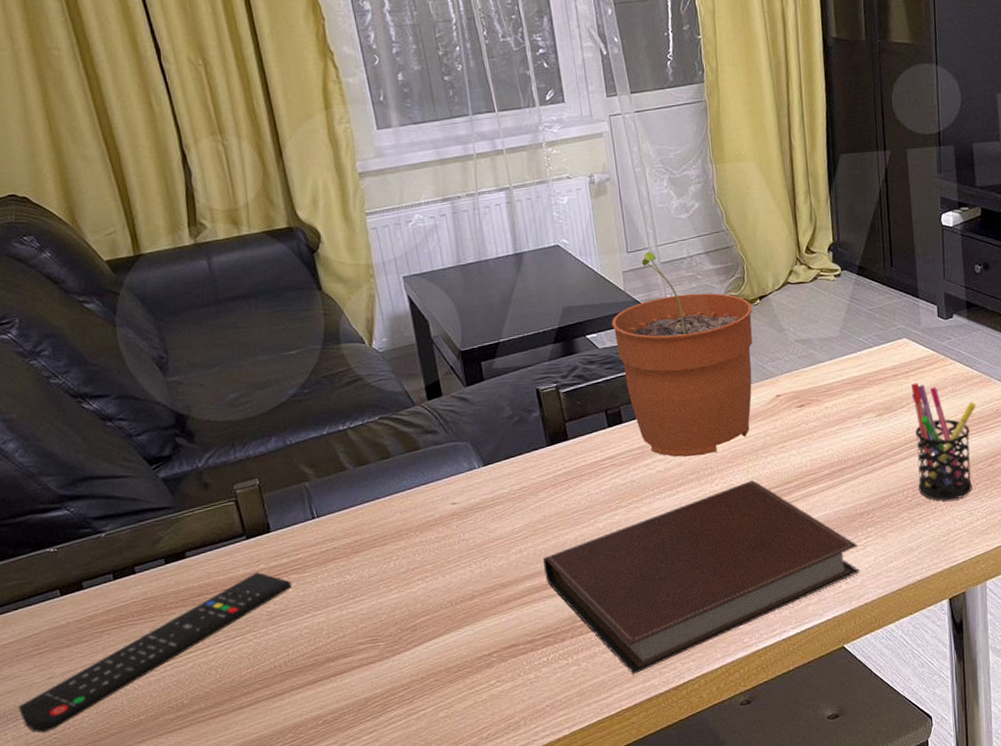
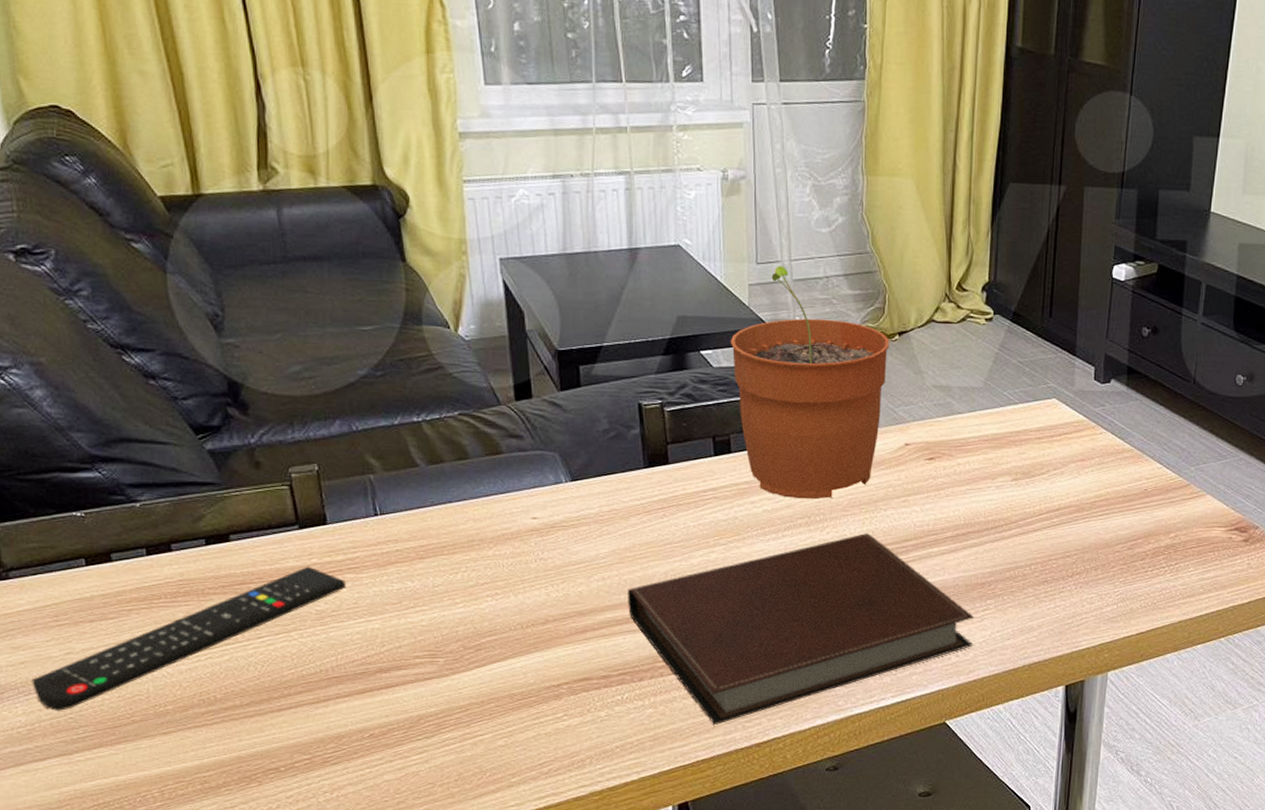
pen holder: present [910,383,977,501] -> none [1047,449,1124,581]

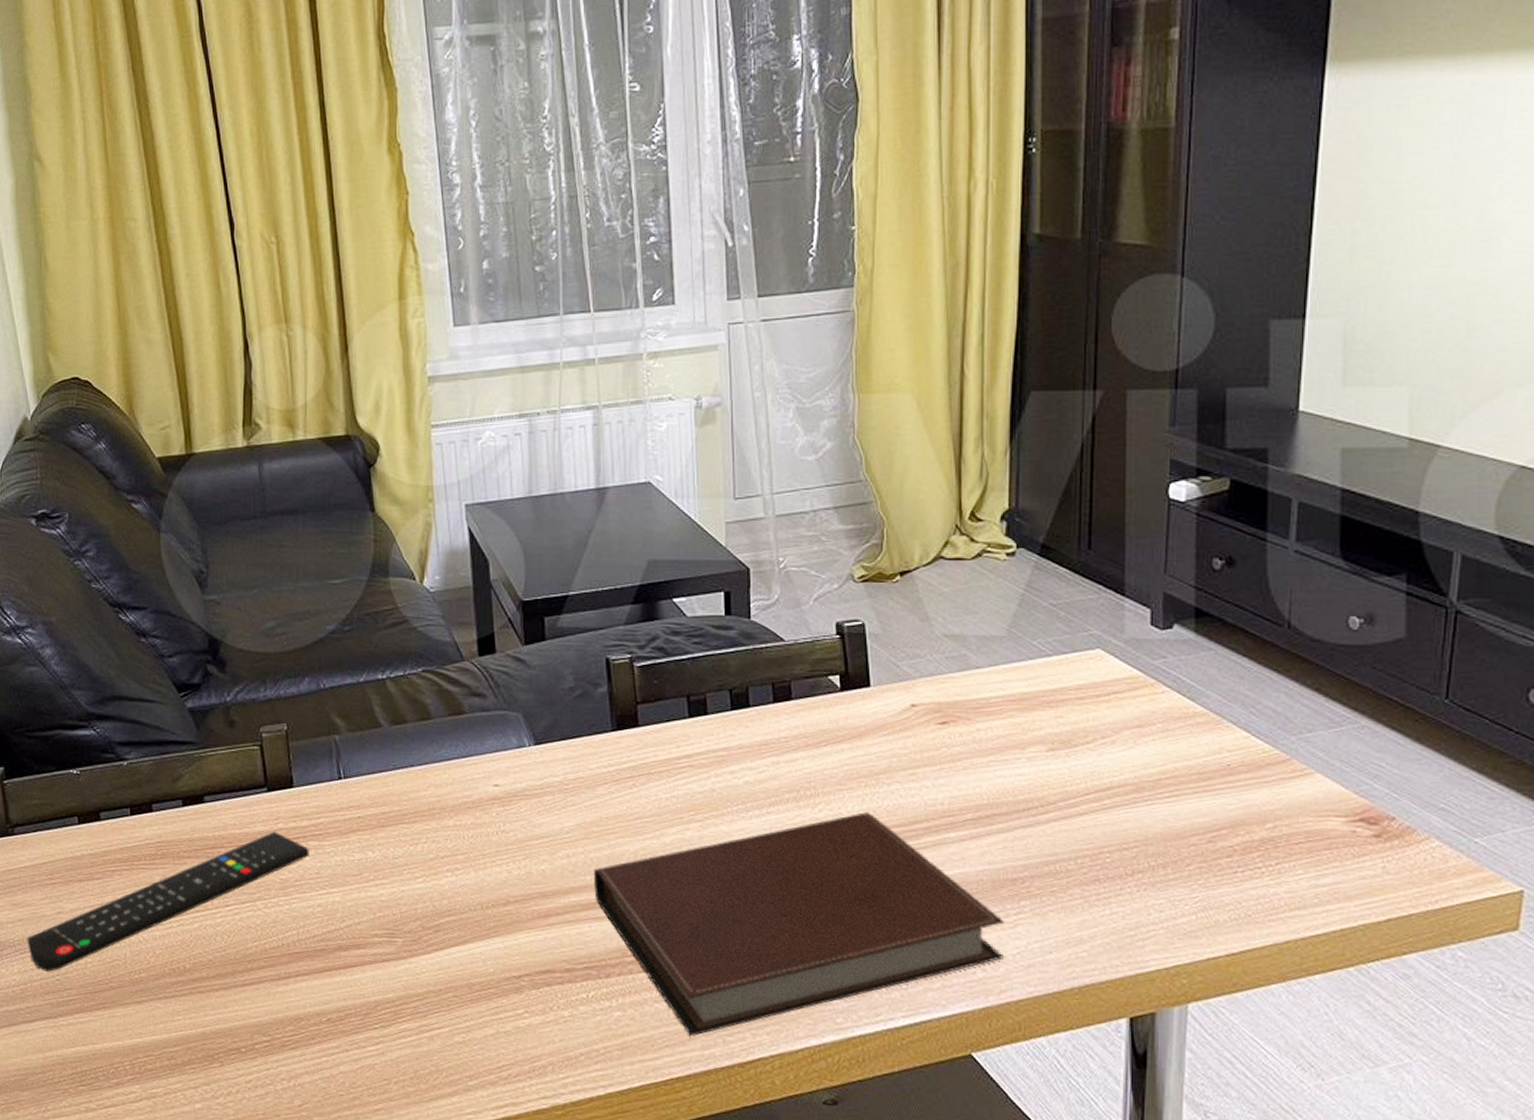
plant pot: present [730,266,889,500] -> none [705,501,889,770]

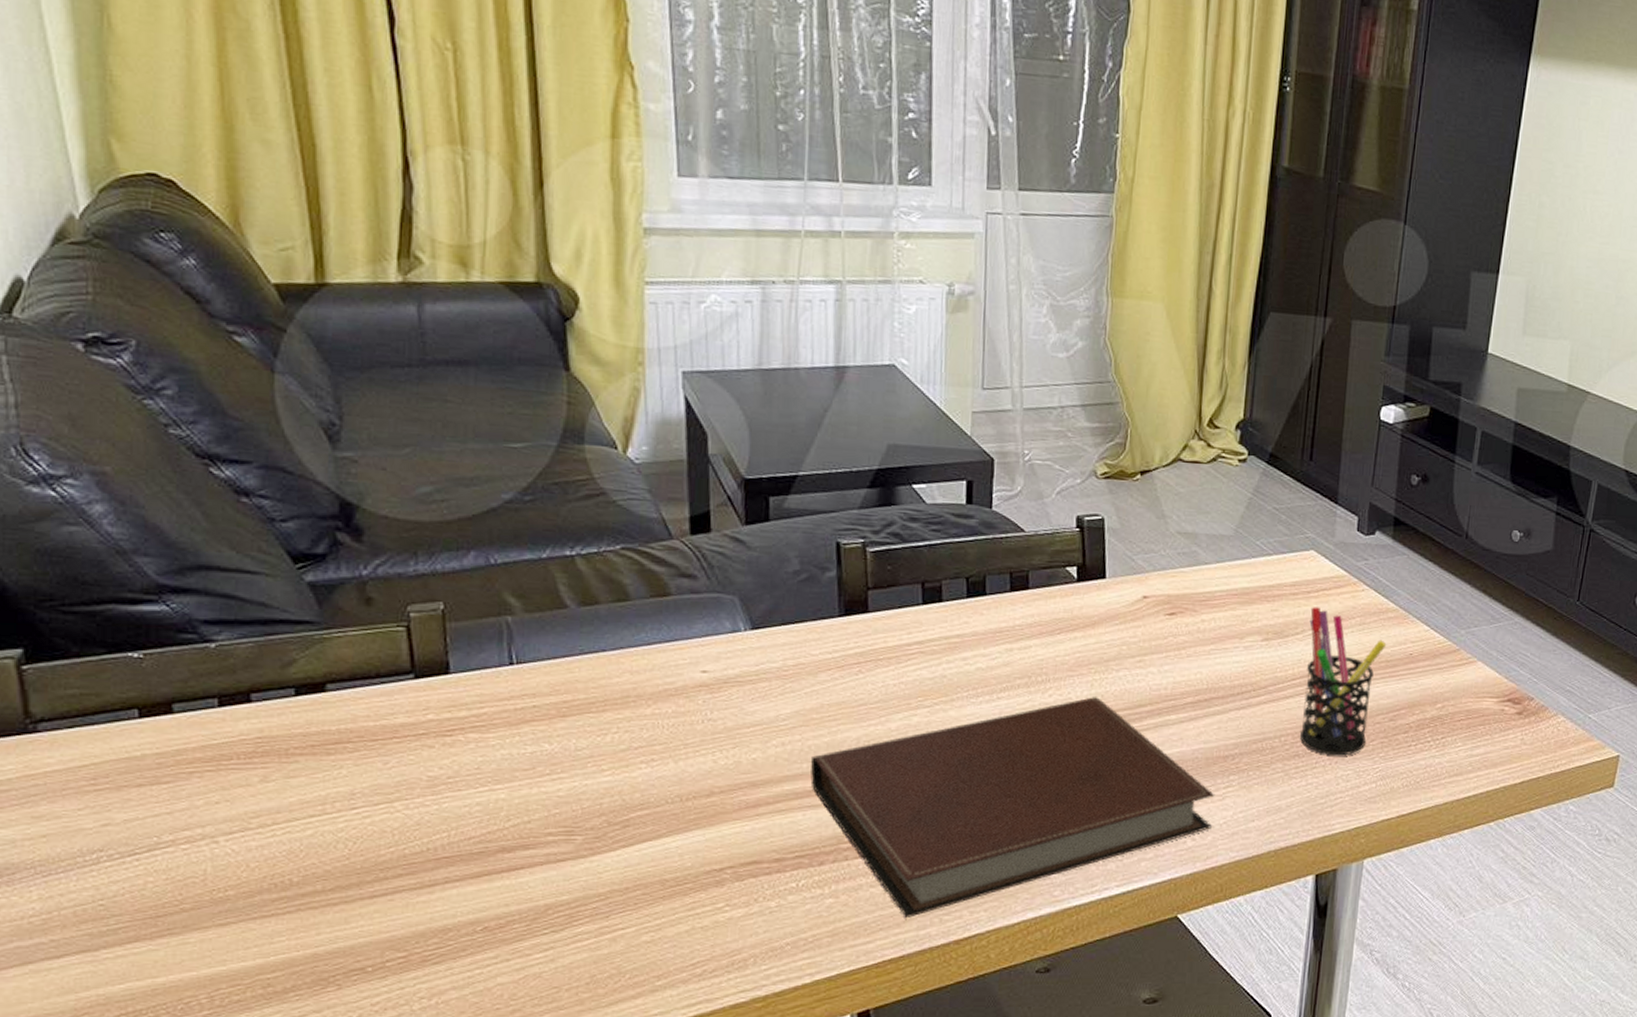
remote control: present [27,831,309,972] -> none [54,723,468,896]
pen holder: none [1098,712,1197,882] -> present [1299,607,1387,756]

